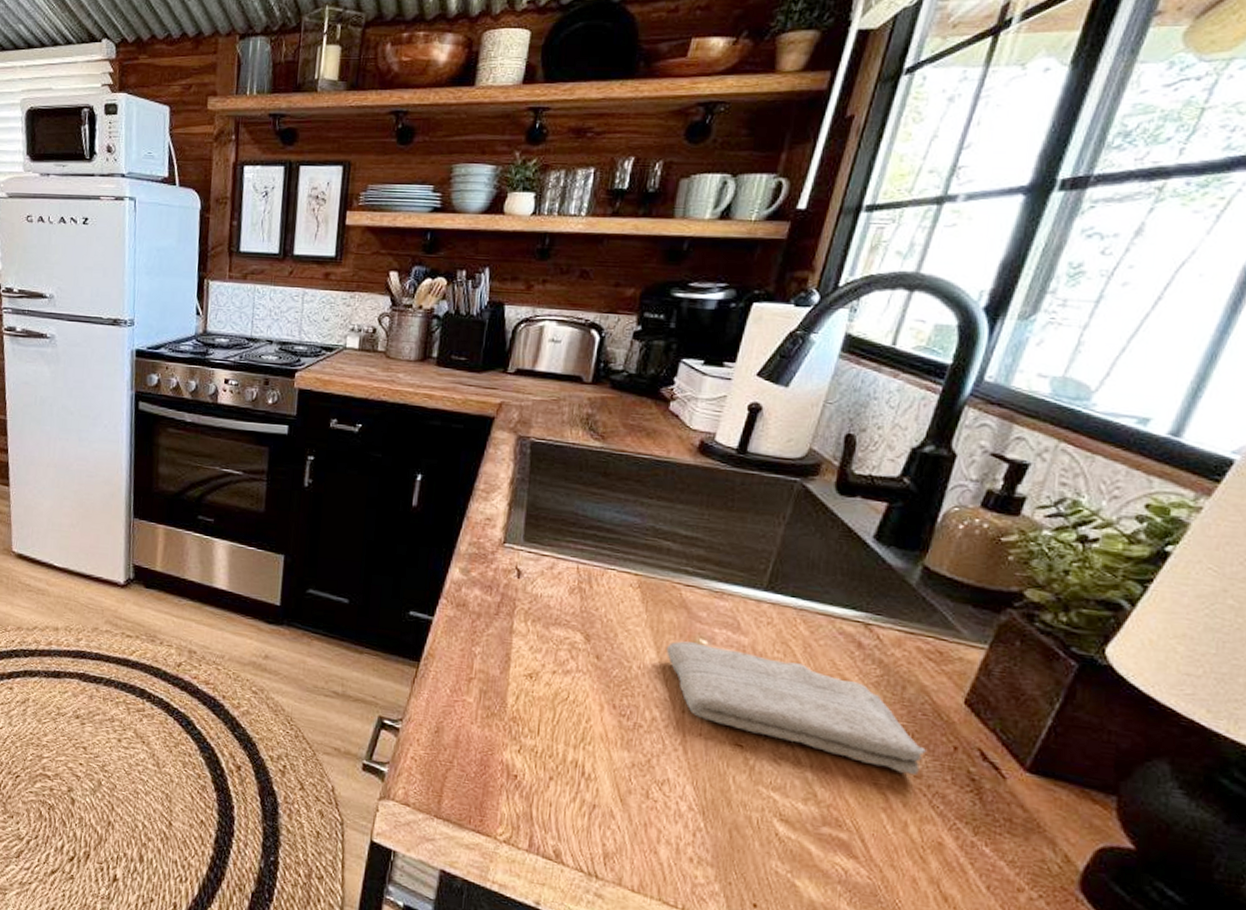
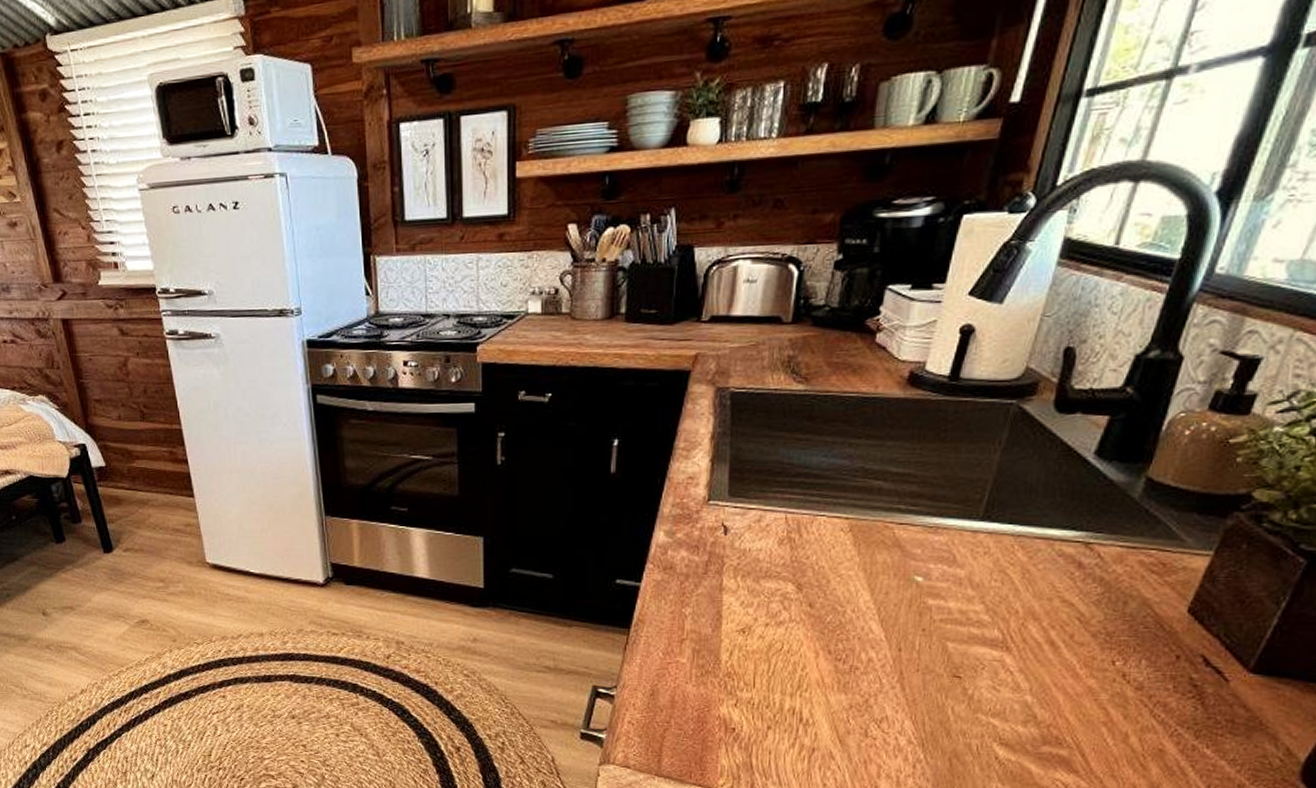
washcloth: present [666,641,926,776] -> none [880,580,1148,688]

